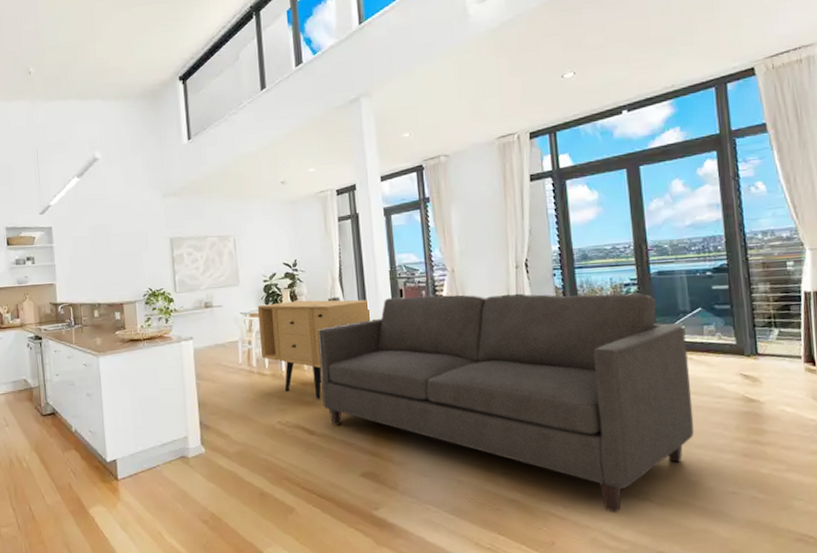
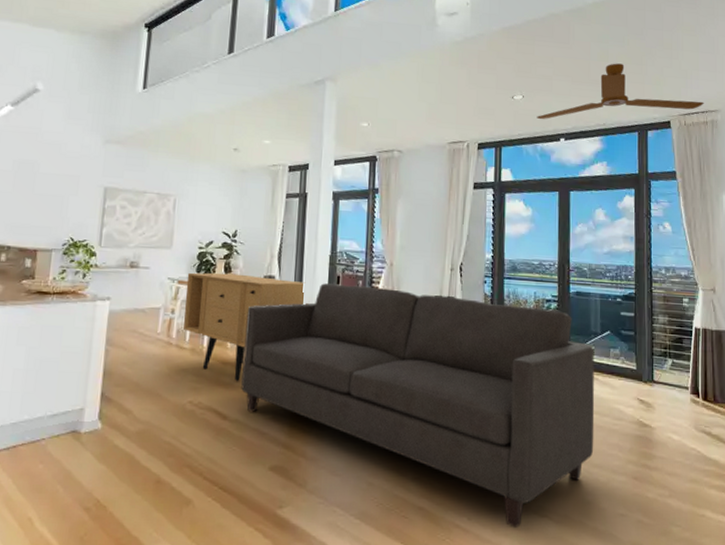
ceiling fan: none [592,13,797,95] -> present [536,63,705,120]

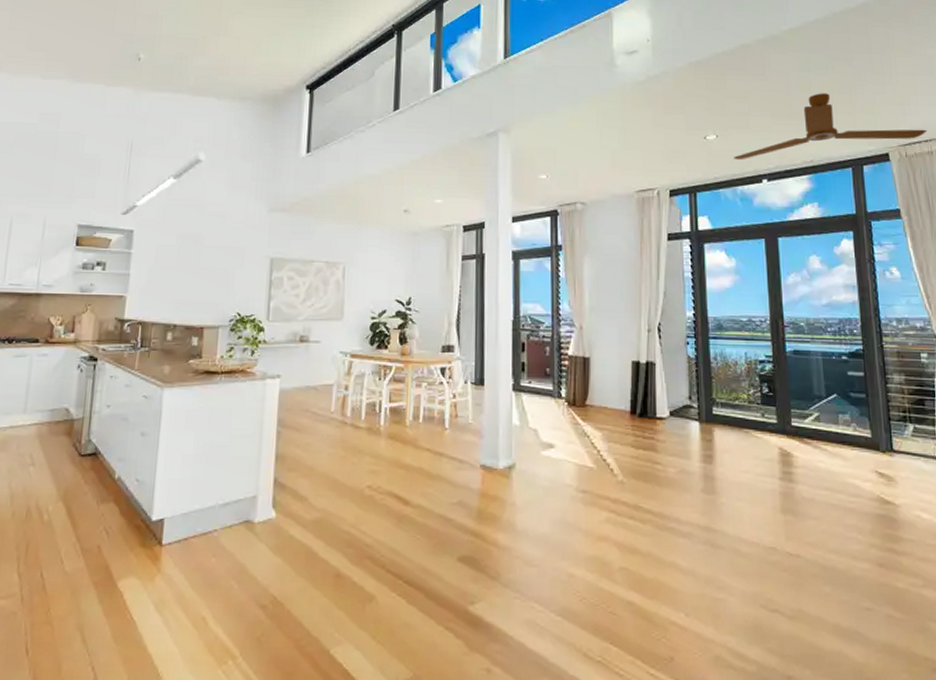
sideboard: present [184,272,308,381] -> none [358,344,492,462]
sofa: present [241,283,595,528] -> none [423,351,828,625]

